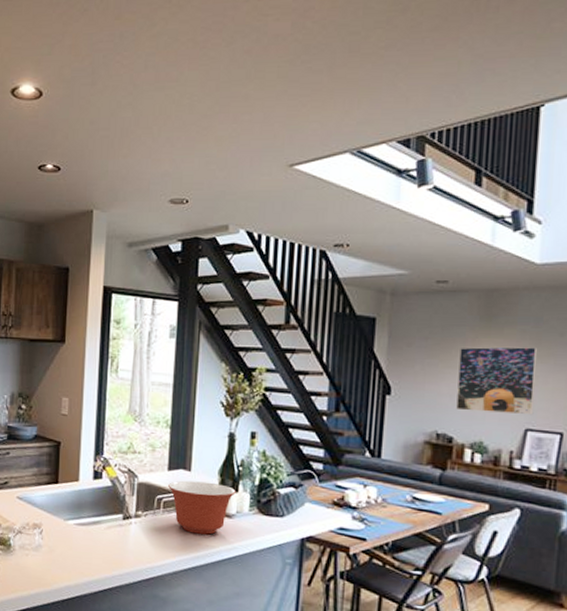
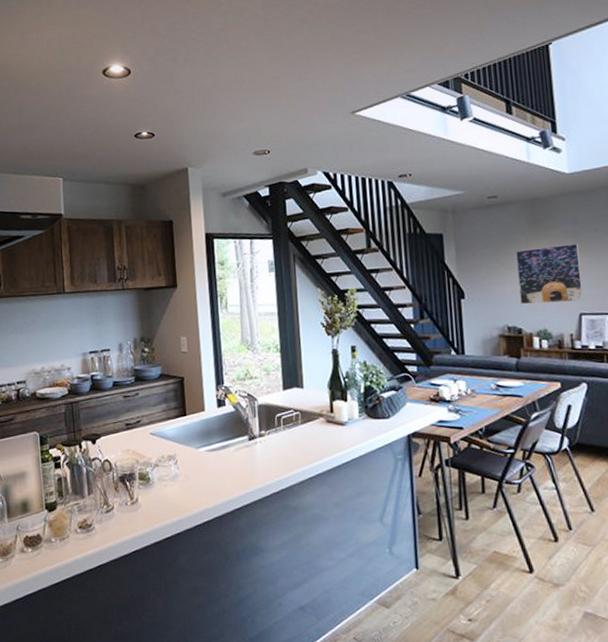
mixing bowl: present [168,480,236,535] -> none [285,396,345,444]

